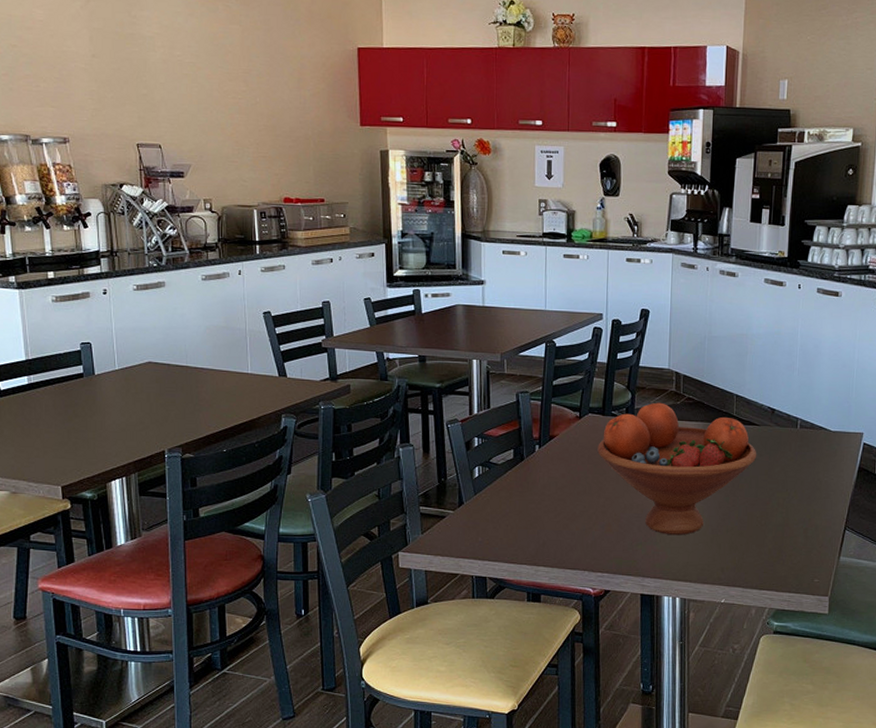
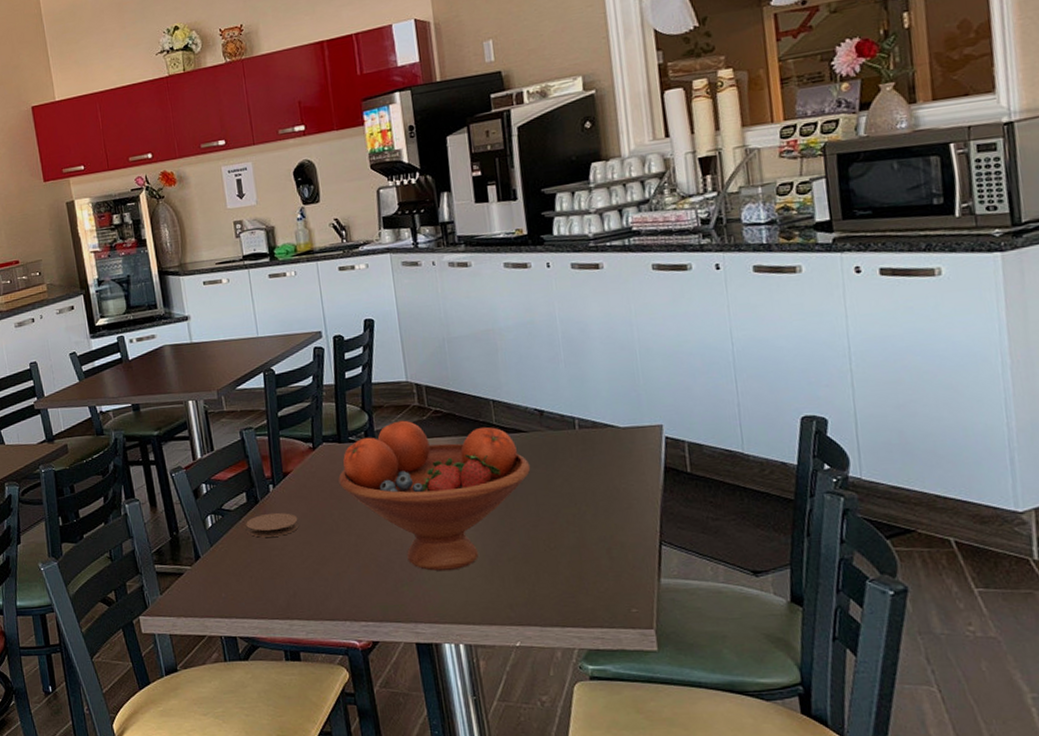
coaster: none [510,470,557,492] -> present [246,512,299,538]

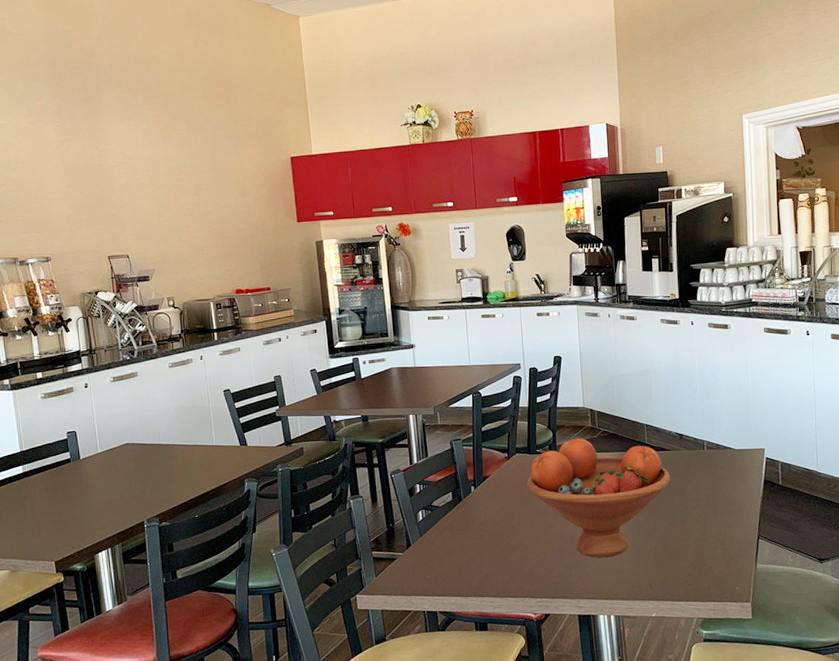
coaster: present [246,512,299,538] -> none [450,509,493,530]

